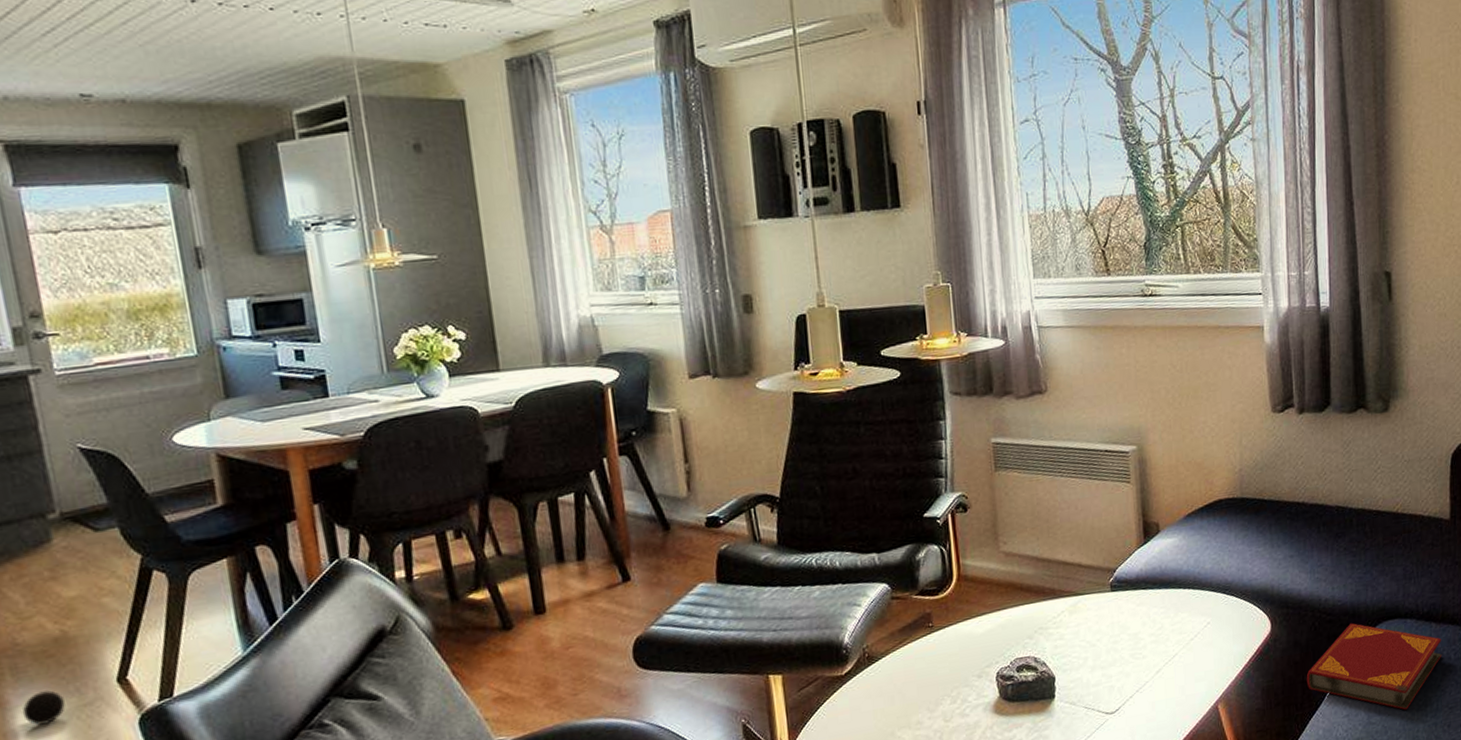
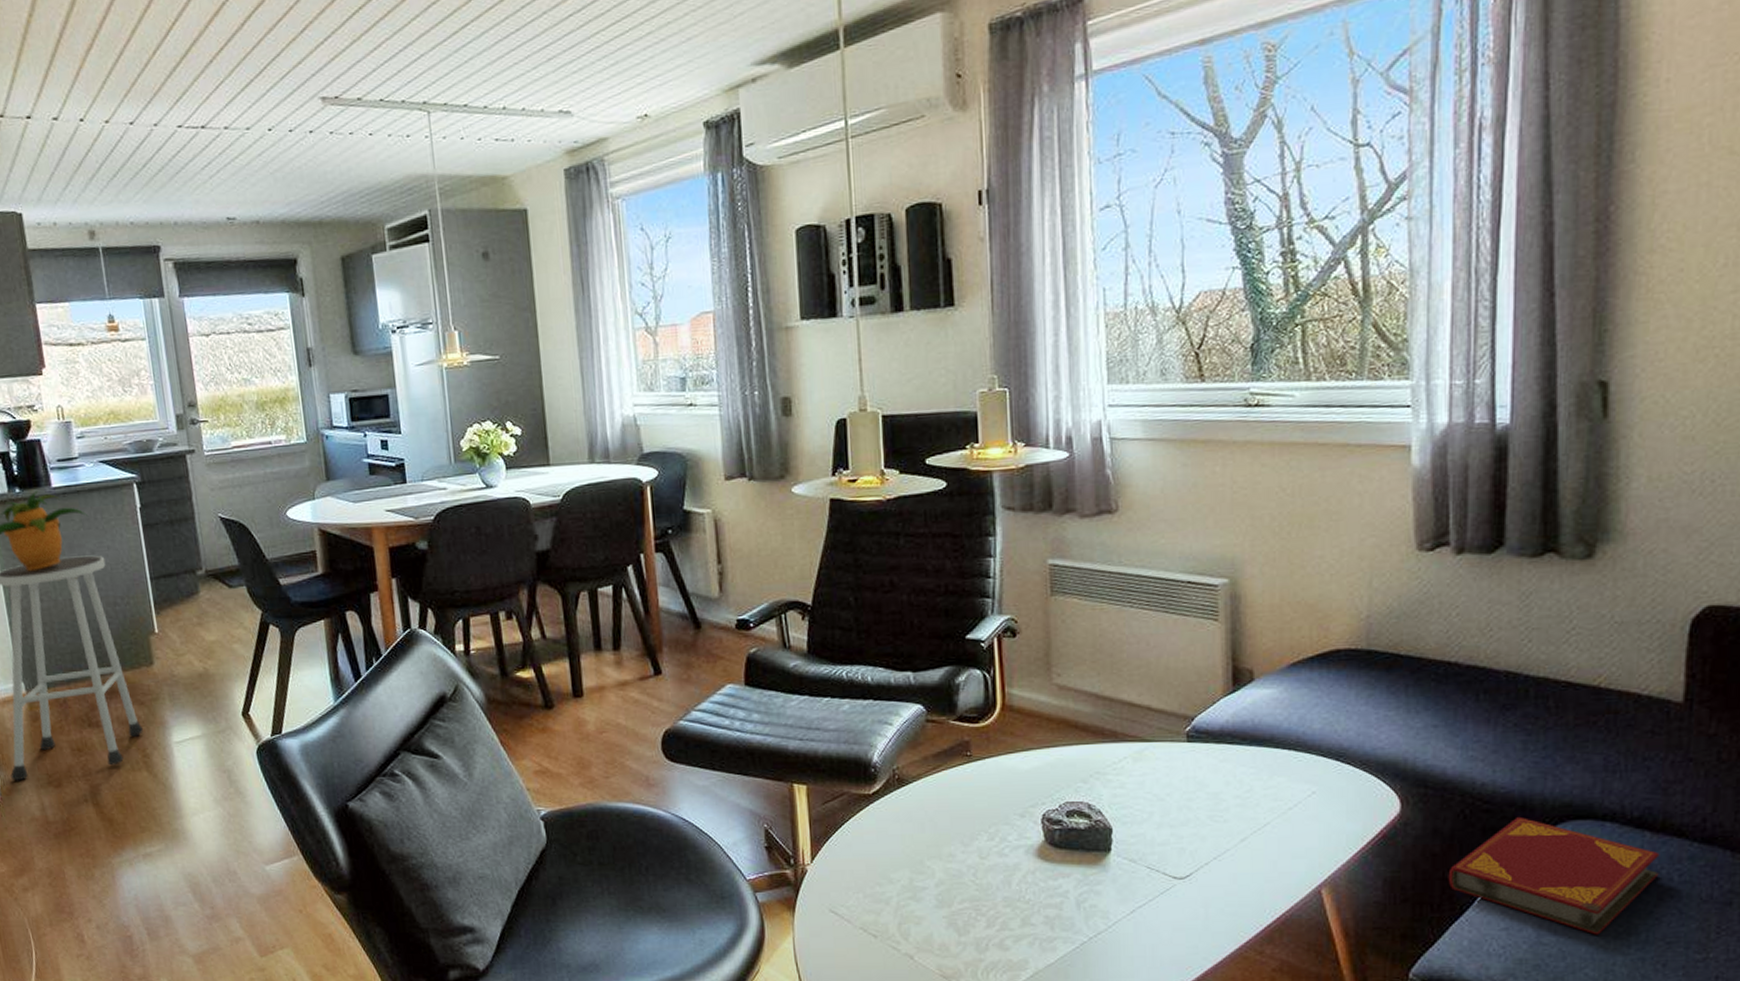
decorative ball: present [22,690,66,726] -> none [176,716,206,744]

